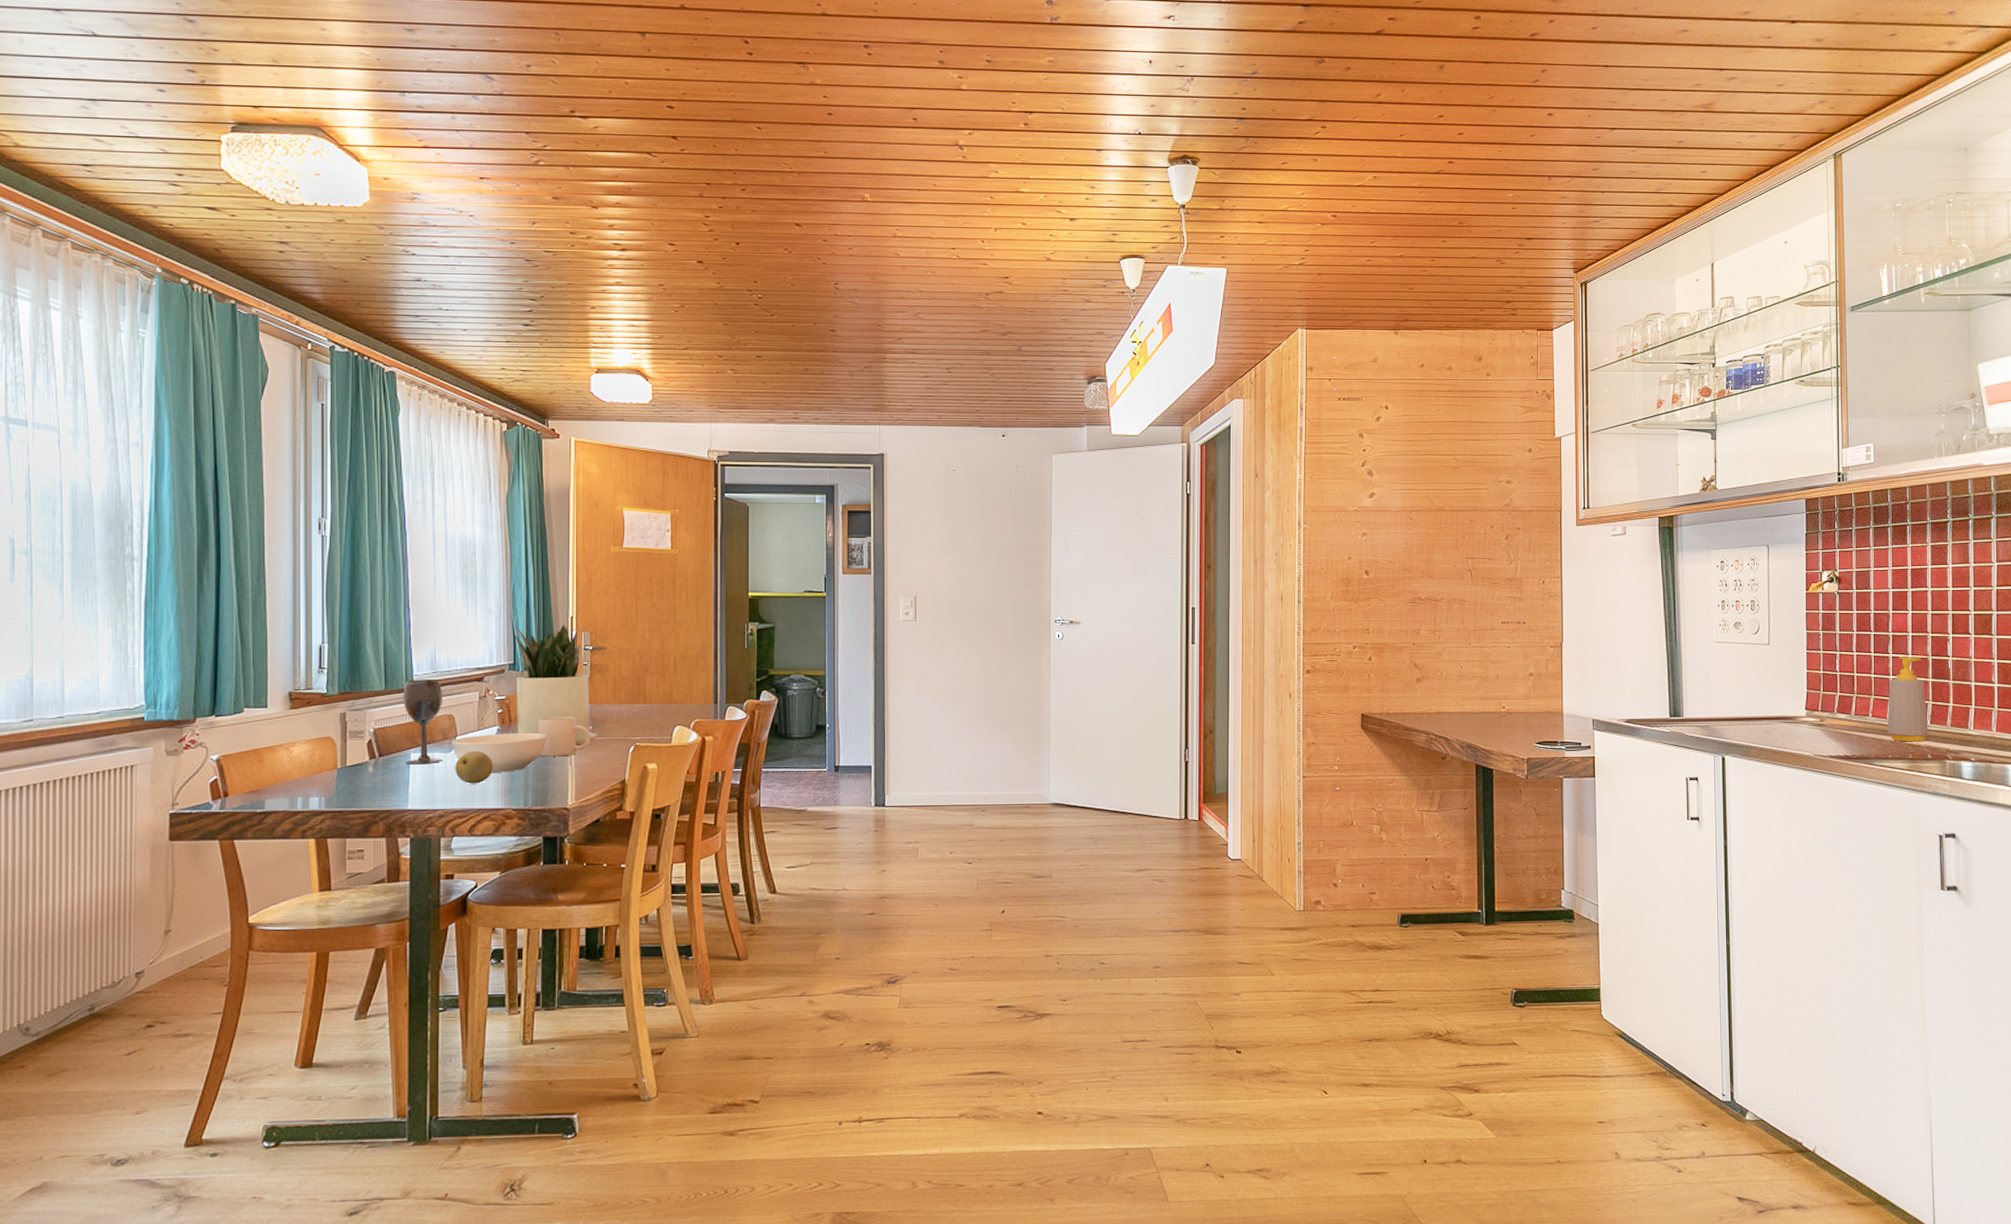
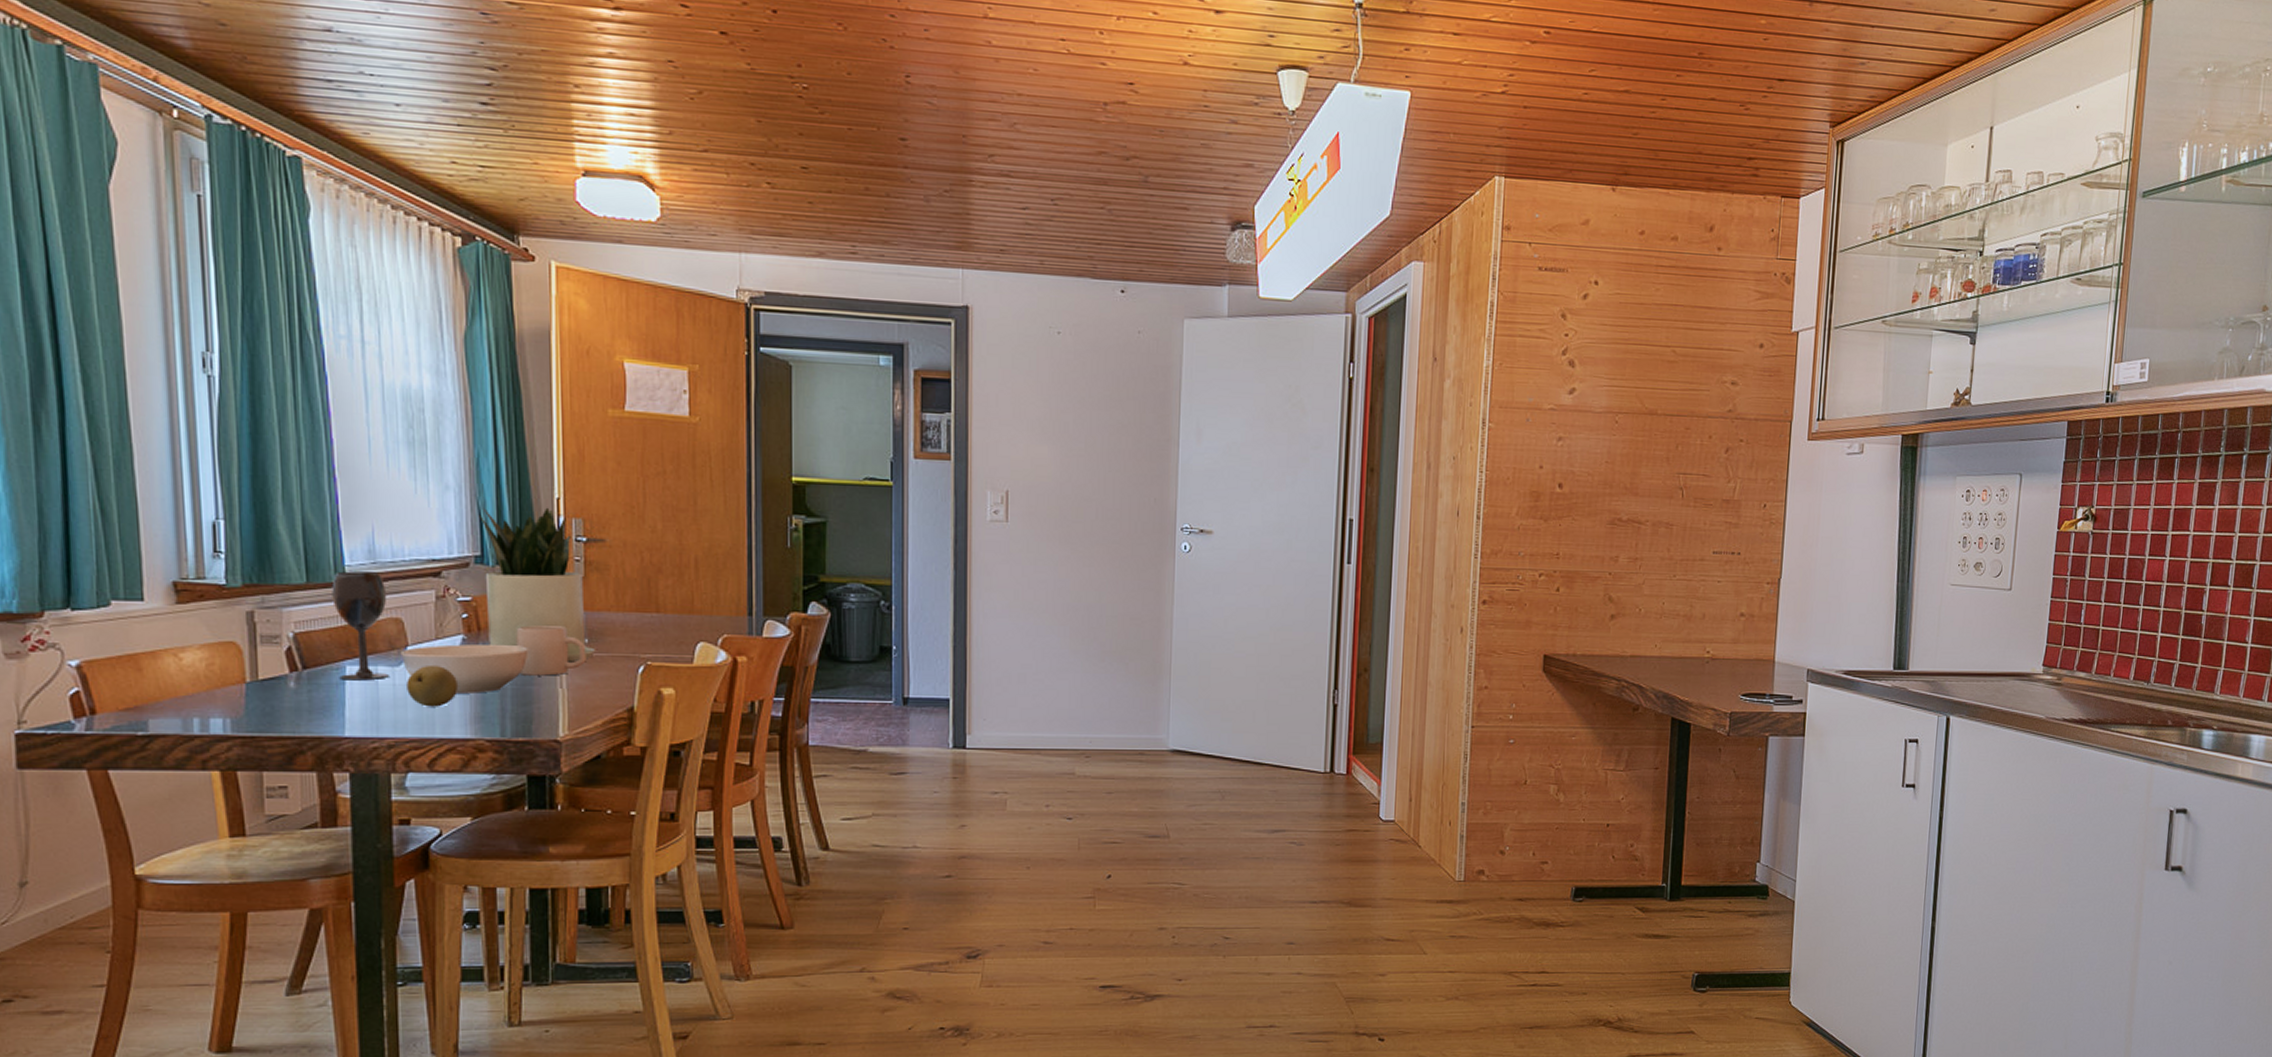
soap bottle: present [1887,656,1928,742] -> none [2128,609,2175,706]

